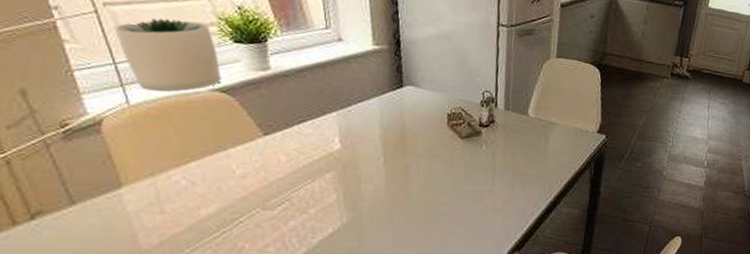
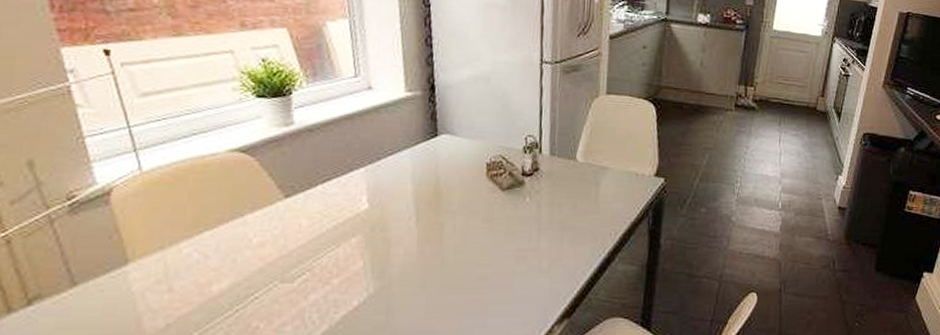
planter: present [113,18,222,92] -> none [130,75,242,155]

